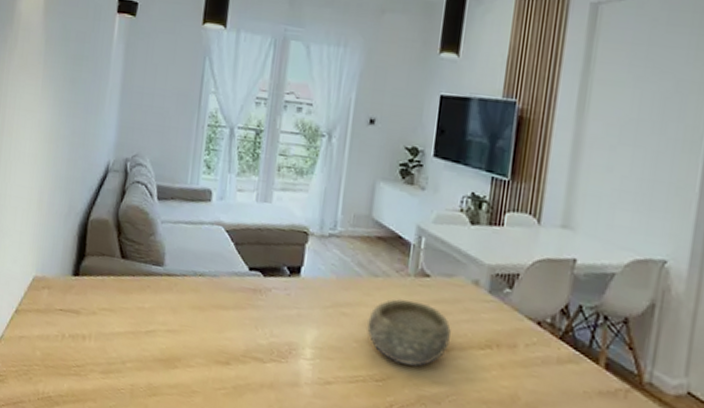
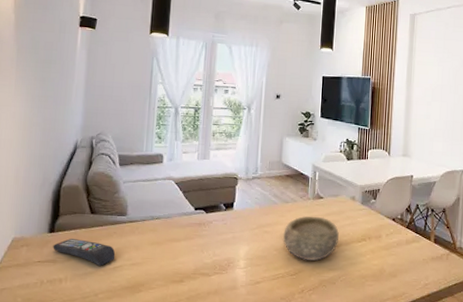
remote control: none [77,286,148,327] -> present [53,239,116,266]

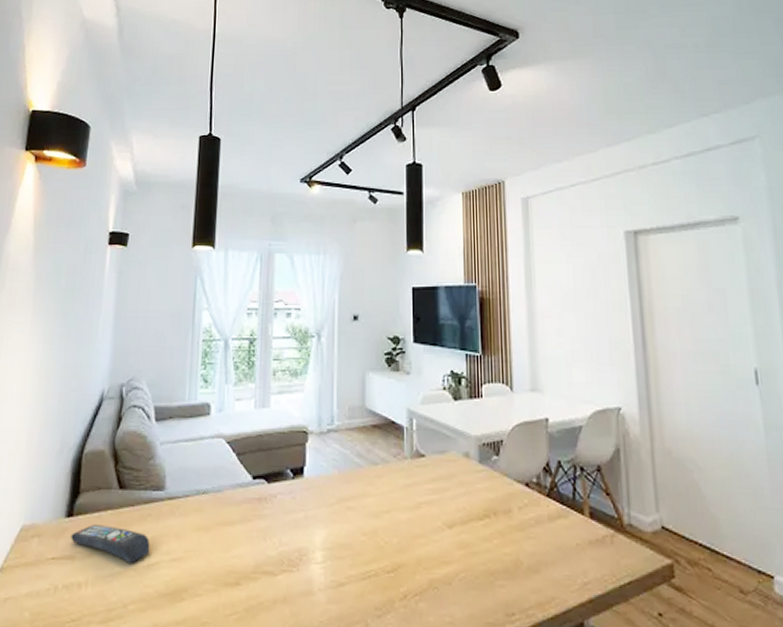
bowl: present [283,215,339,261] -> none [373,482,451,551]

